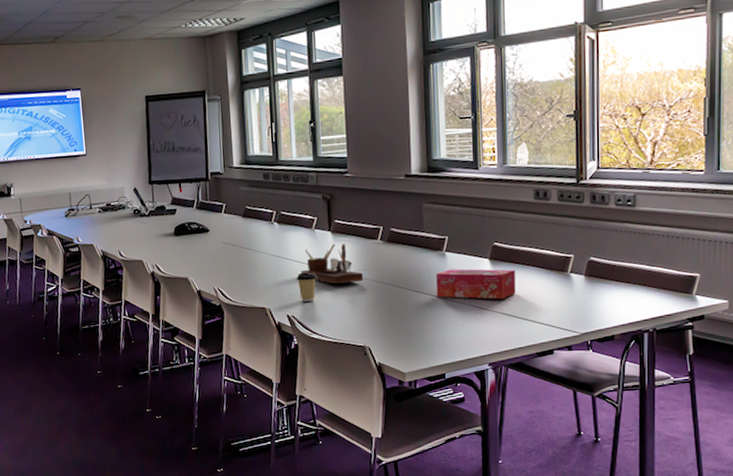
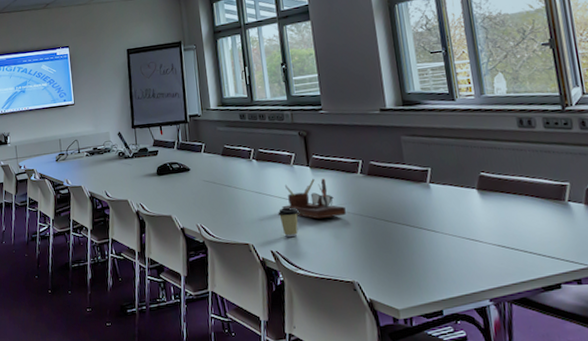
tissue box: present [435,268,516,300] -> none [421,199,510,231]

